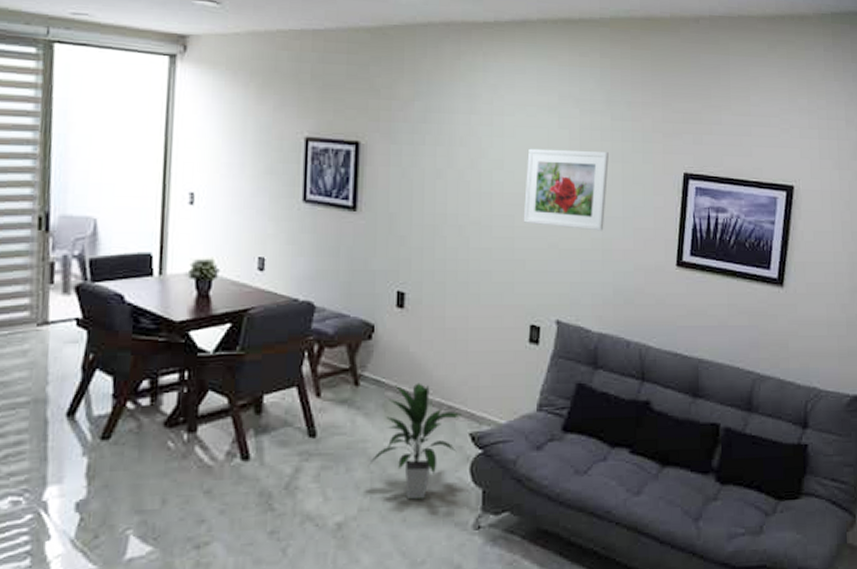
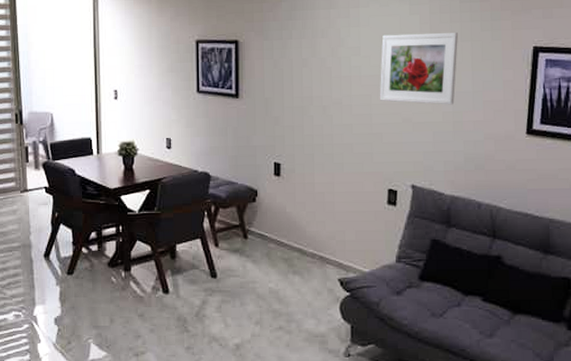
indoor plant: present [369,383,462,500] -> none [258,237,331,330]

